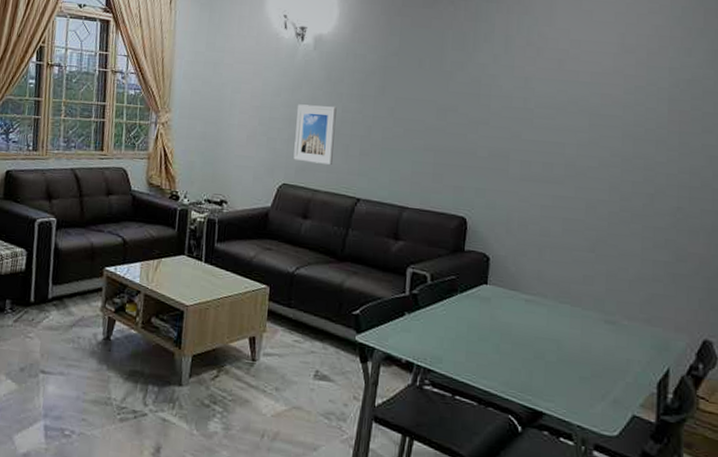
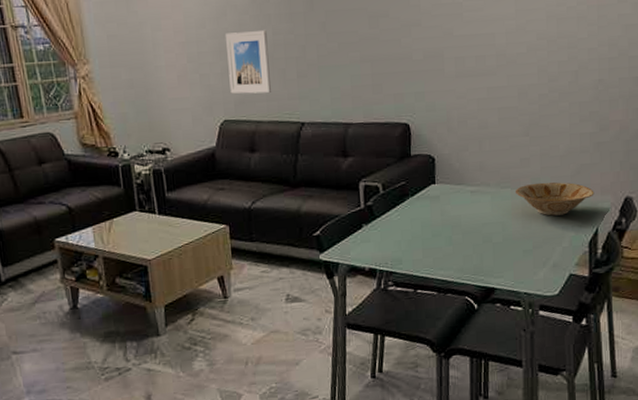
bowl: none [576,304,667,346] -> present [516,182,594,216]

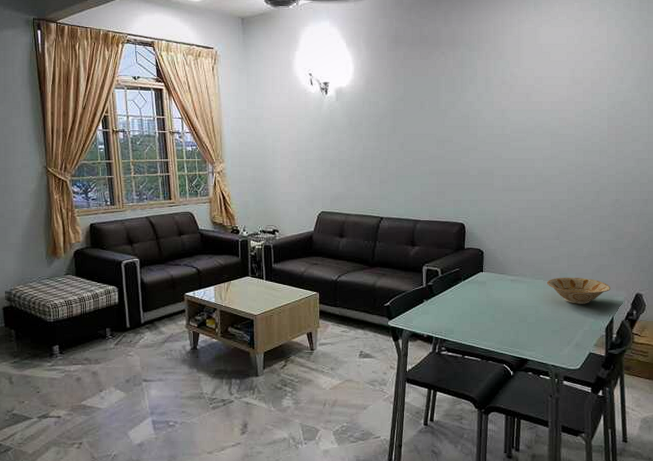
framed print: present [226,31,271,94] -> none [328,146,359,193]

